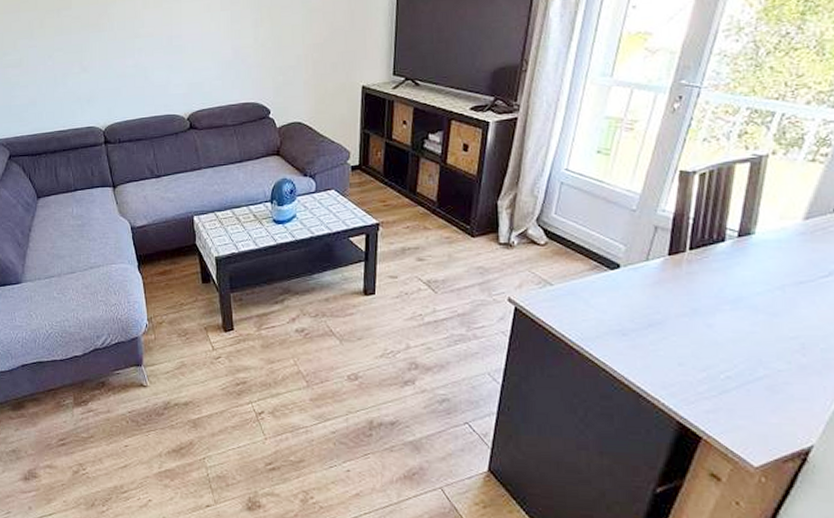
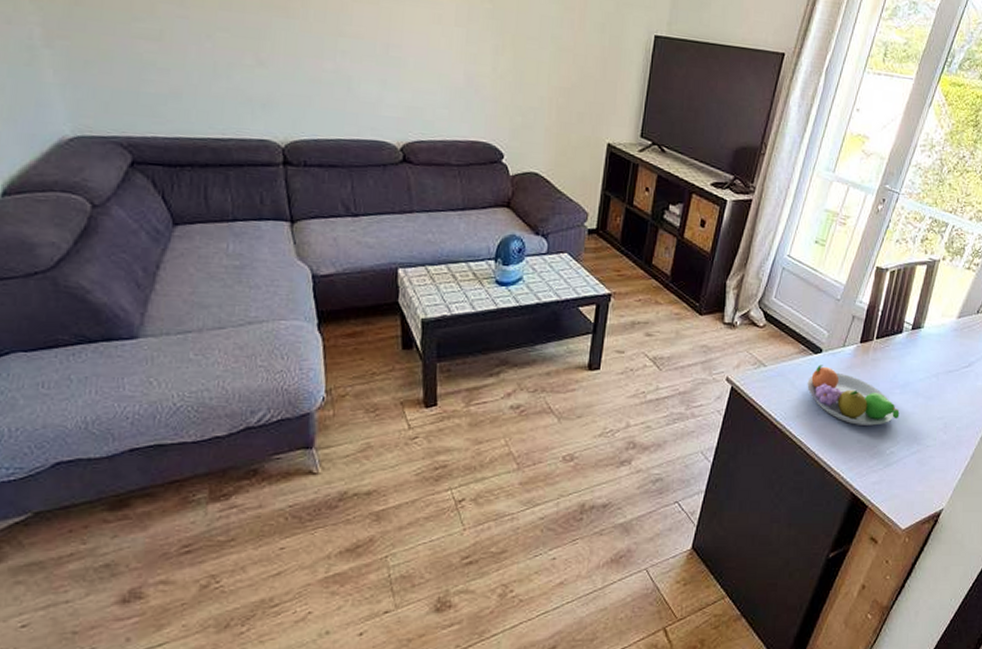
fruit bowl: none [605,281,733,347] -> present [807,365,900,426]

